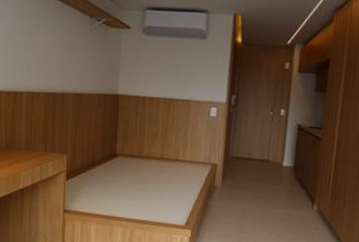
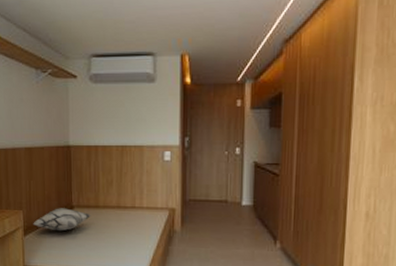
decorative pillow: none [76,155,134,179] -> present [33,208,91,232]

